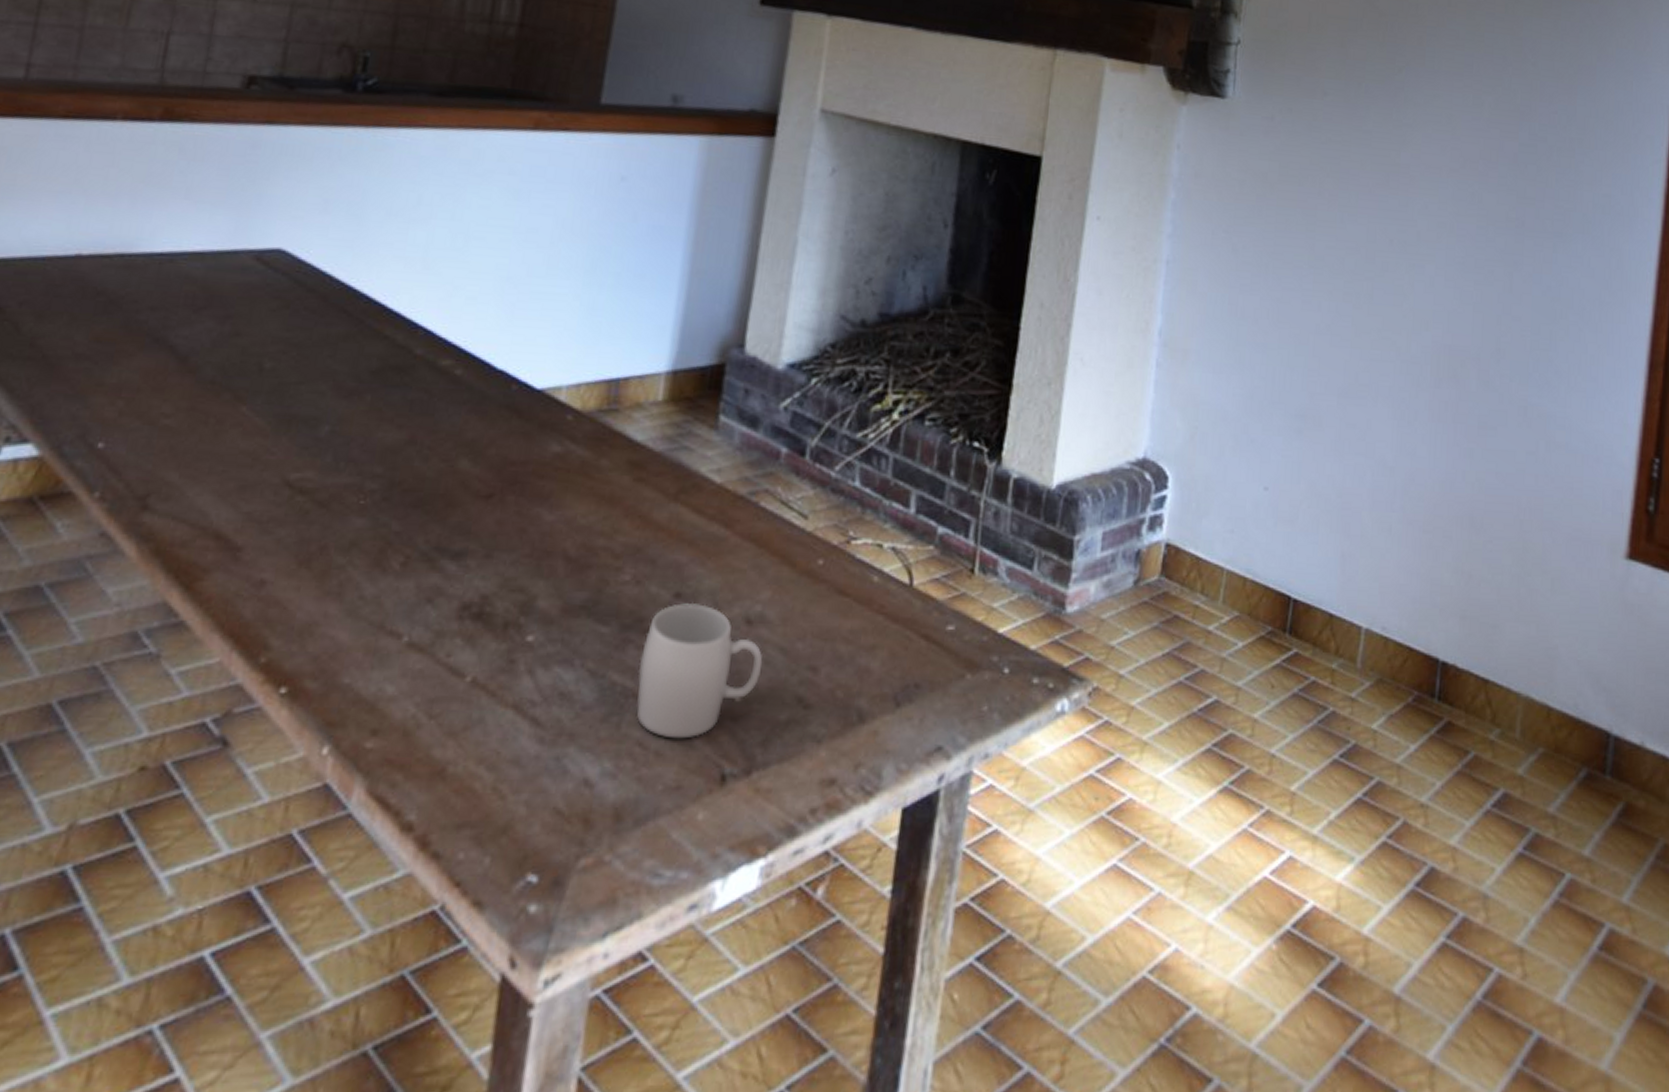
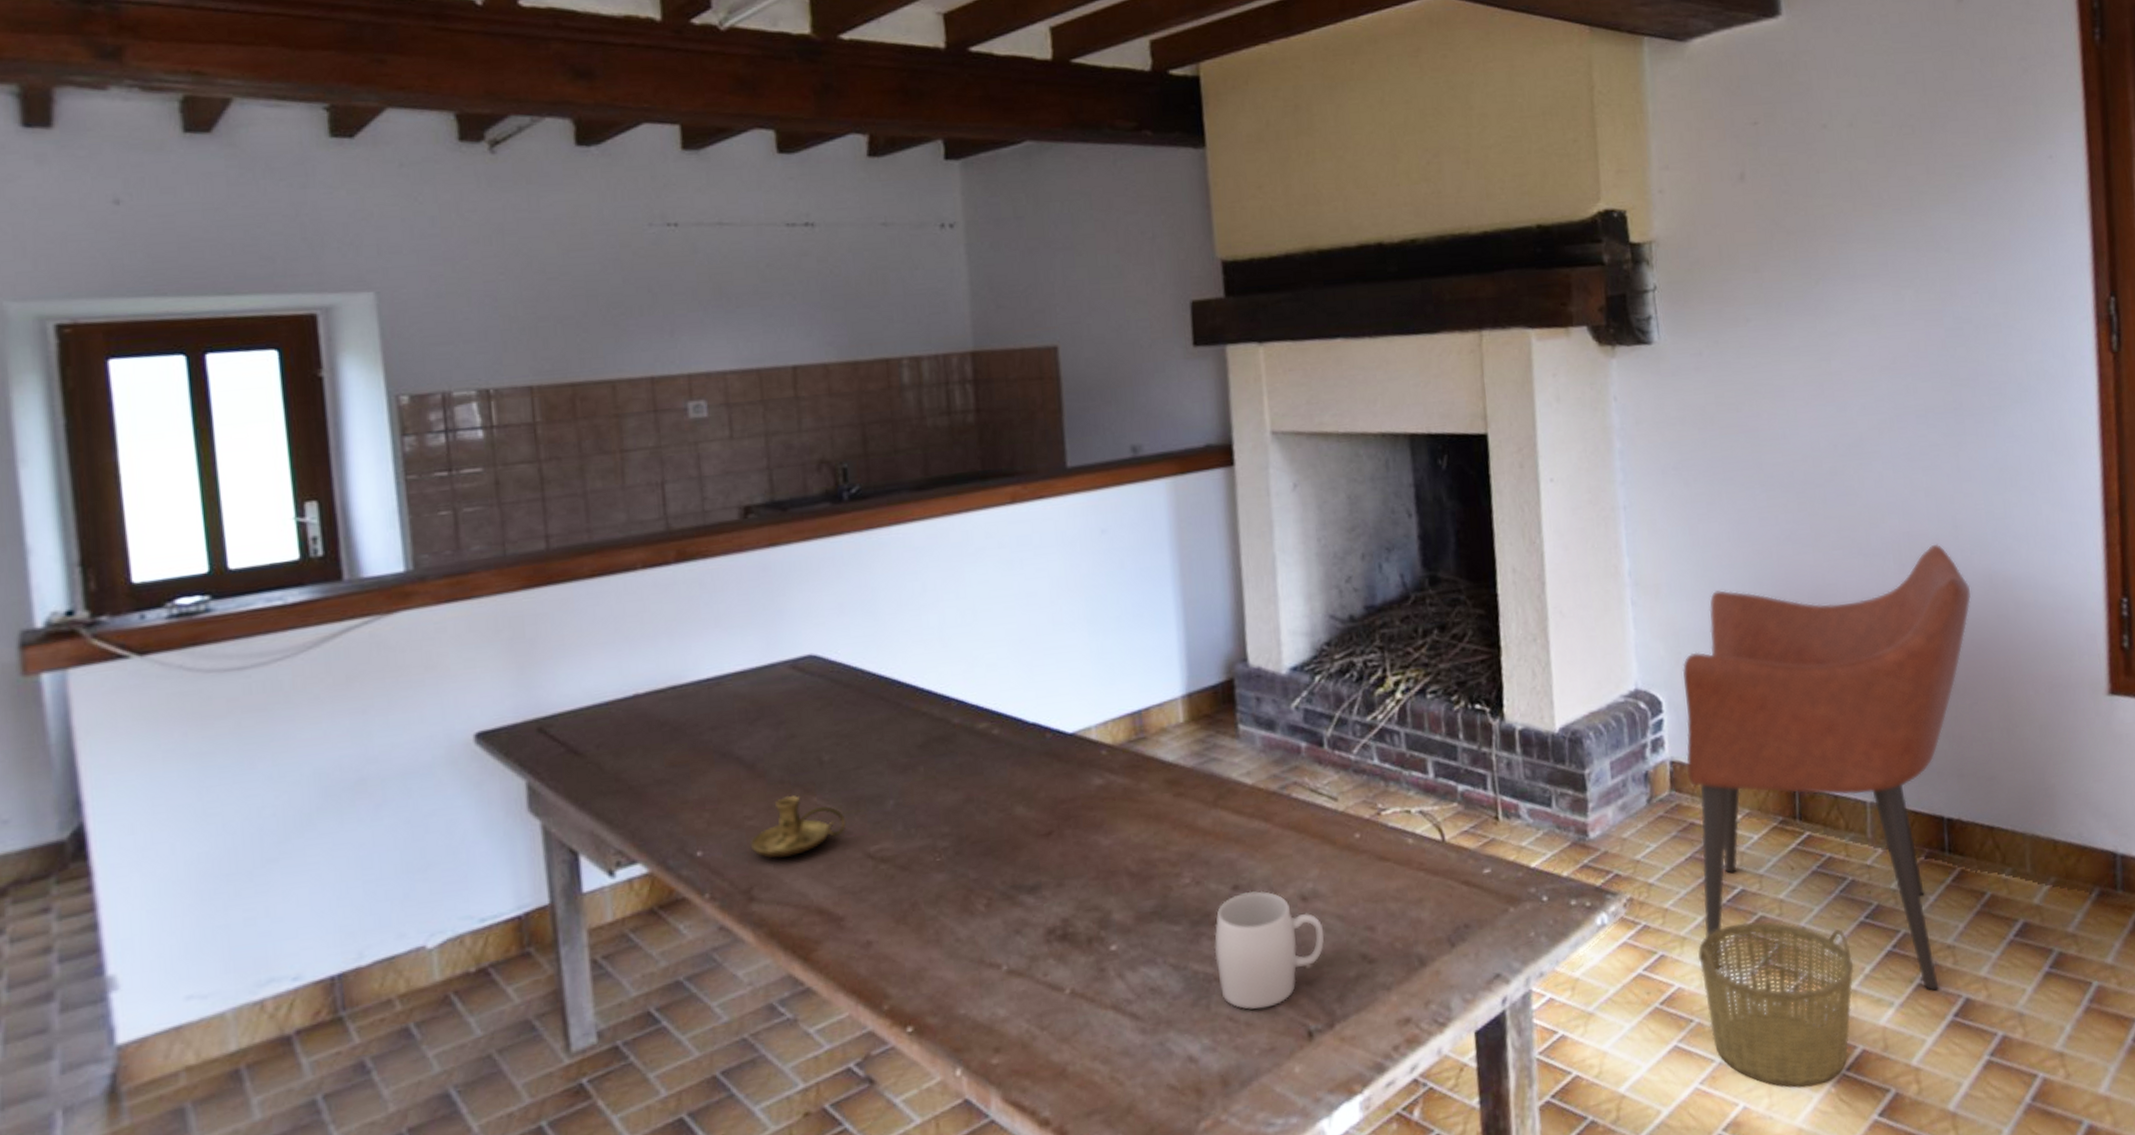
candlestick: none [160,398,273,468] -> present [751,795,847,859]
basket: none [1155,737,1319,938] -> present [1698,922,1854,1088]
armchair: none [1169,363,1504,852] -> present [1682,543,1971,991]

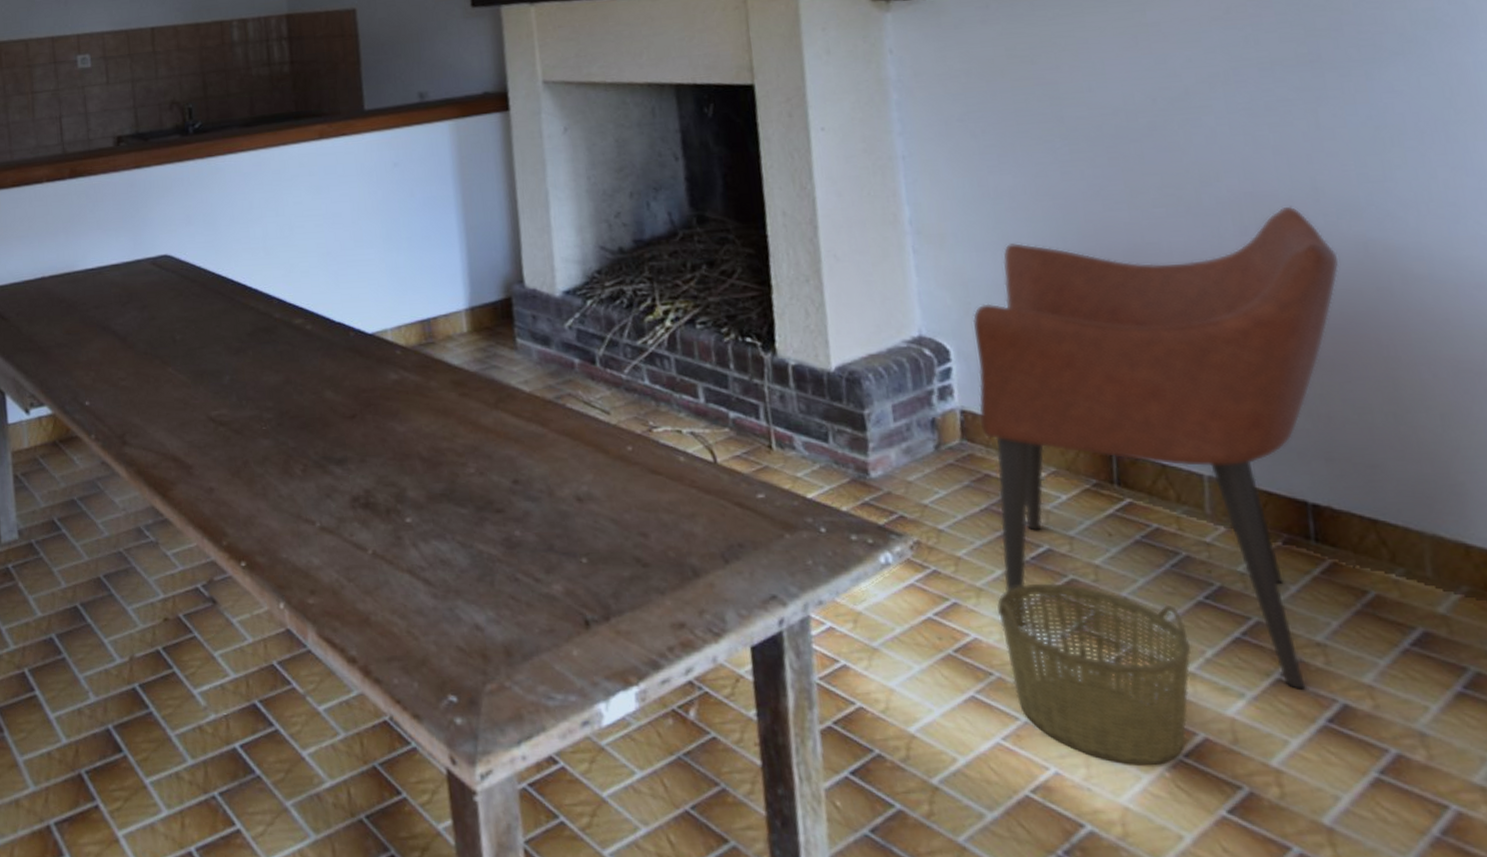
candlestick: present [751,795,847,859] -> none [124,364,194,413]
mug: present [1213,890,1325,1010] -> none [496,486,600,593]

